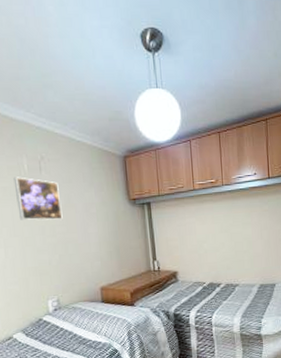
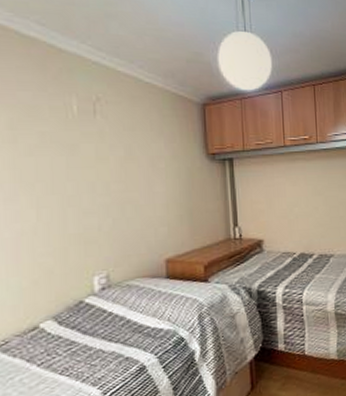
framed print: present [13,177,63,221] -> none [57,120,121,175]

